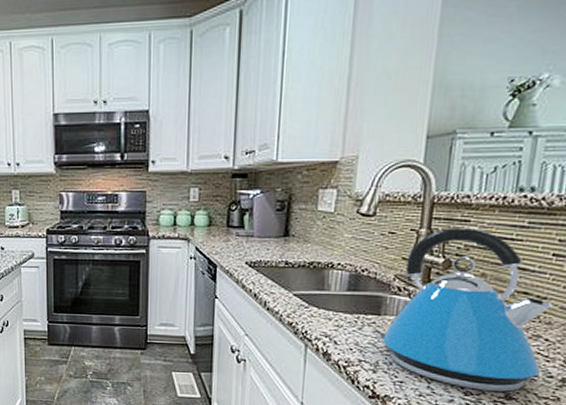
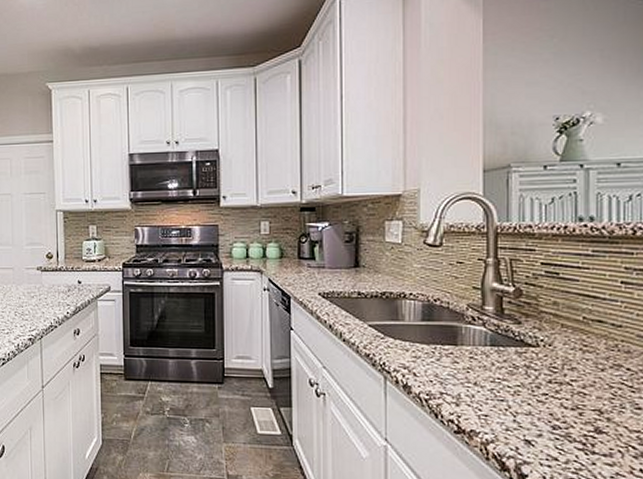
kettle: present [375,227,553,392] -> none [454,256,629,425]

